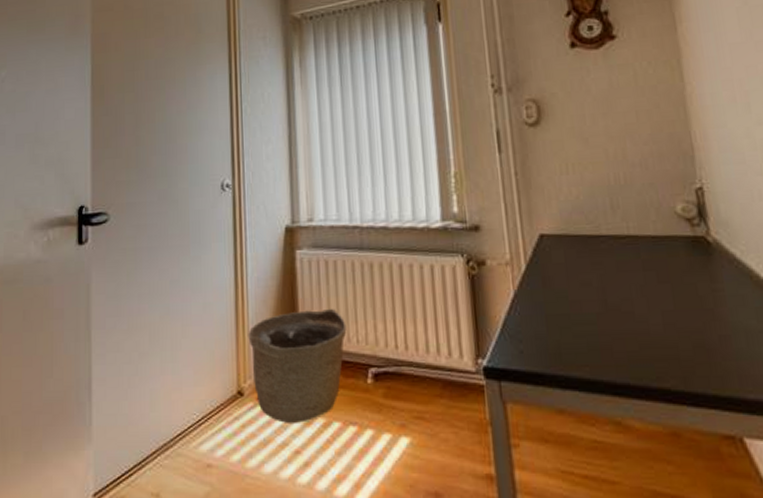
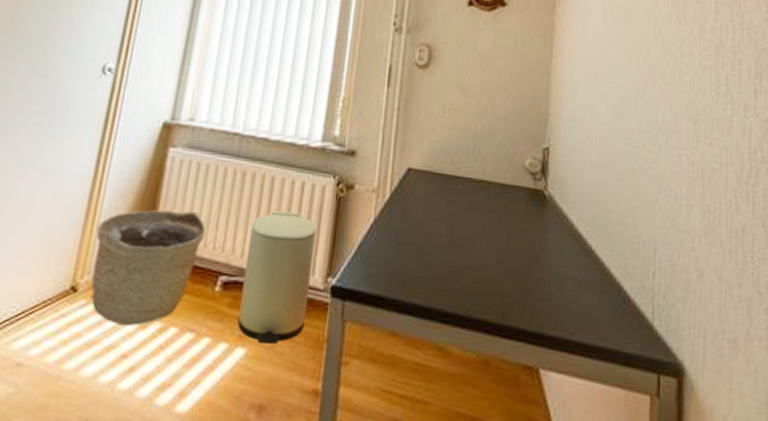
pedal bin: none [388,296,464,431] -> present [238,210,318,344]

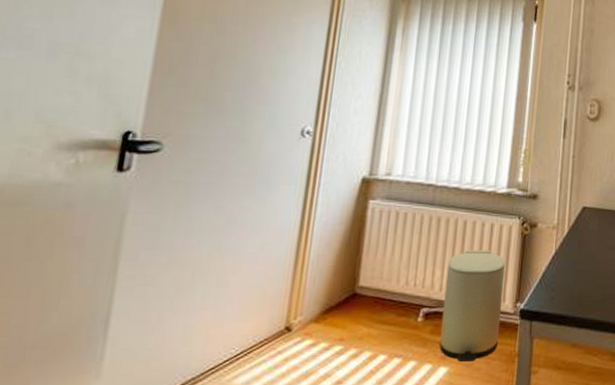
basket: present [91,210,206,326] -> none [304,254,407,356]

